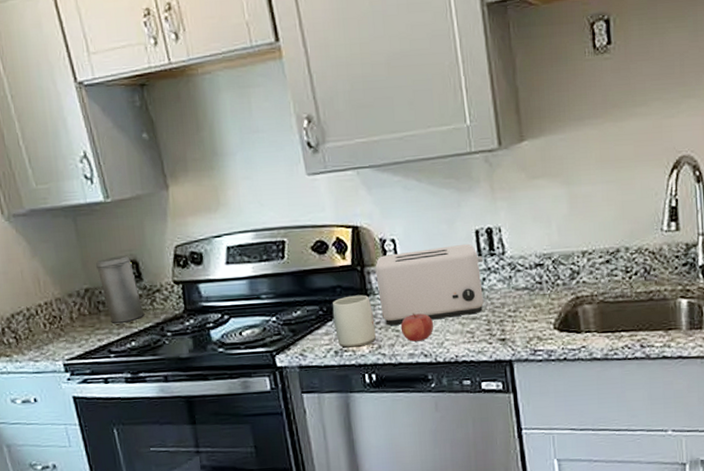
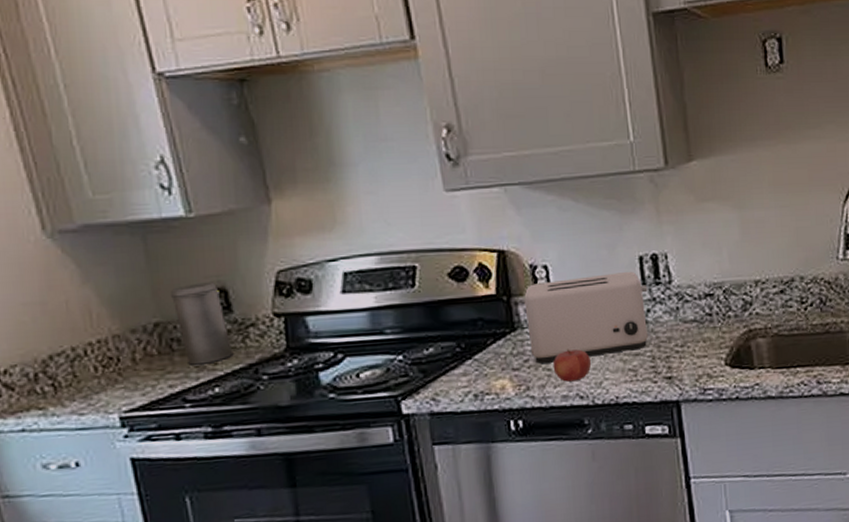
mug: present [332,295,376,348] -> none [472,328,524,390]

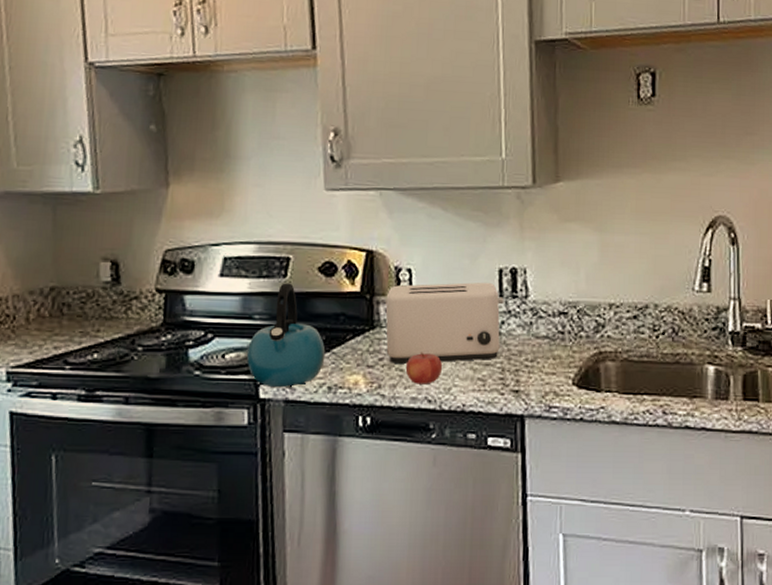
canister: present [171,282,234,365] -> none [69,254,116,330]
kettle: none [383,292,468,401] -> present [247,283,326,387]

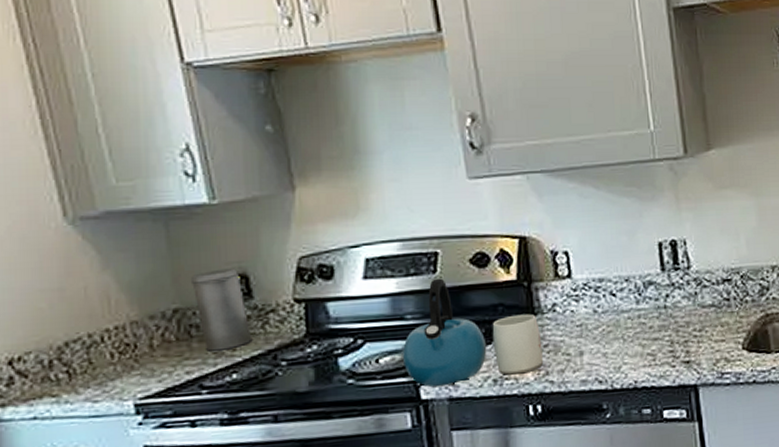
canister: none [69,254,116,330] -> present [191,268,253,352]
mug: none [331,326,378,384] -> present [492,314,543,375]
toaster: present [385,282,504,364] -> none [544,257,667,349]
fruit: present [405,352,443,384] -> none [572,334,611,367]

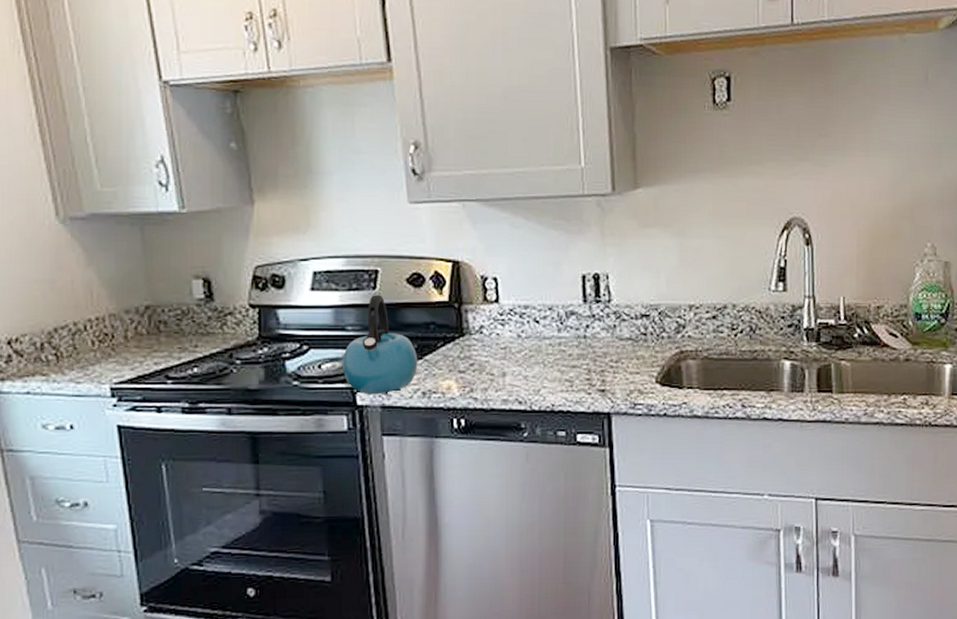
canister: present [191,268,253,352] -> none [162,272,212,346]
mug: present [492,314,543,375] -> none [423,333,468,389]

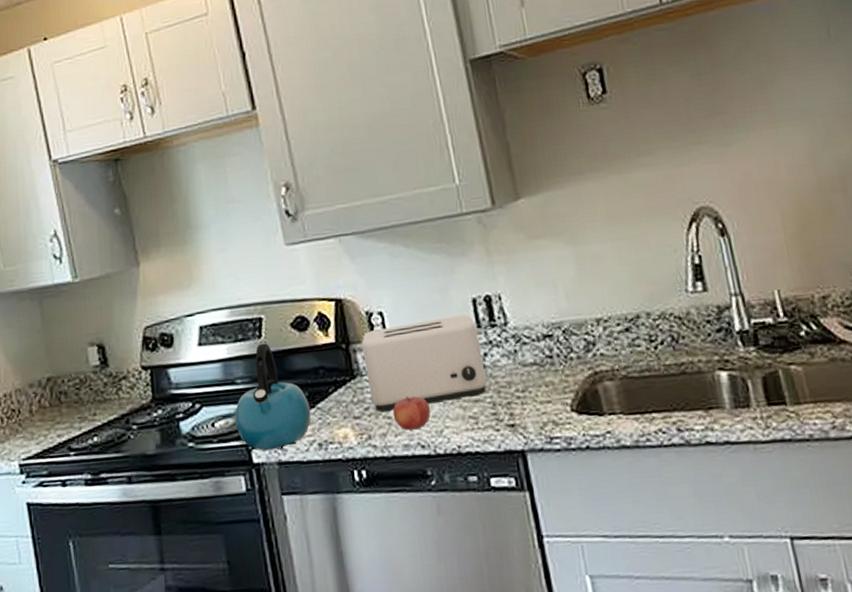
toaster: none [474,288,588,368] -> present [362,314,487,412]
fruit: none [496,356,532,387] -> present [392,396,431,430]

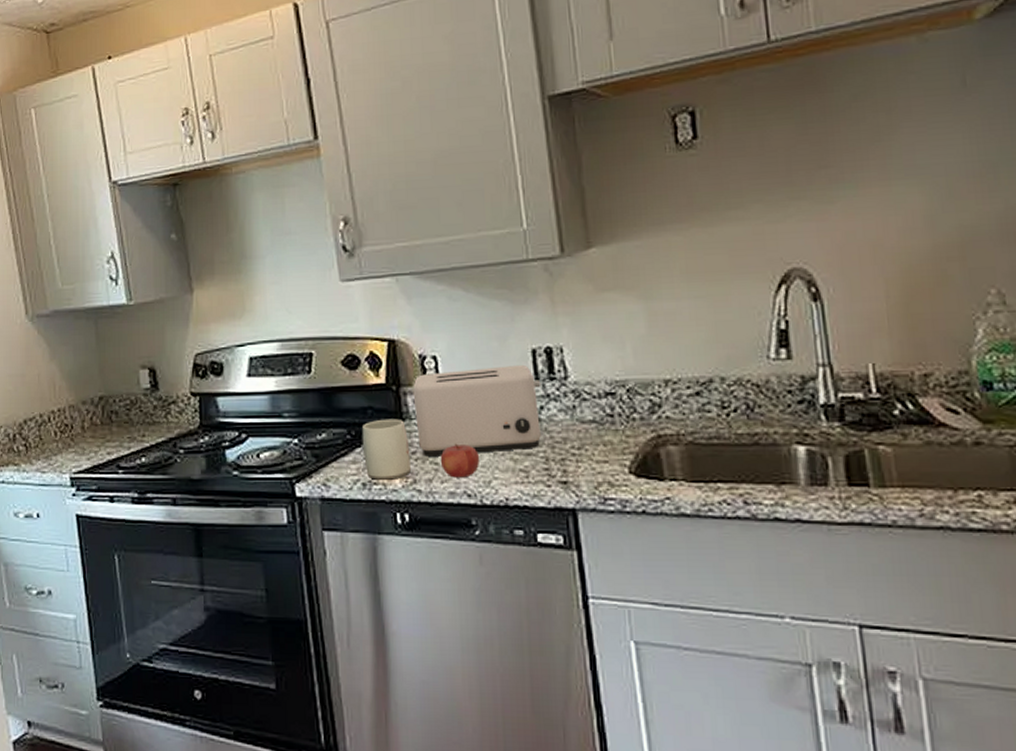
kettle: present [235,343,311,450] -> none [280,379,357,484]
mug: none [314,376,365,439] -> present [361,419,411,480]

